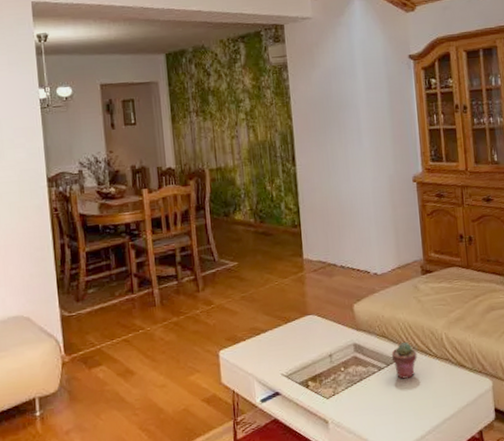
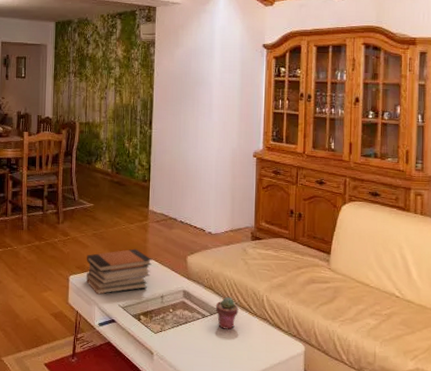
book stack: none [236,306,314,367] -> present [86,249,152,295]

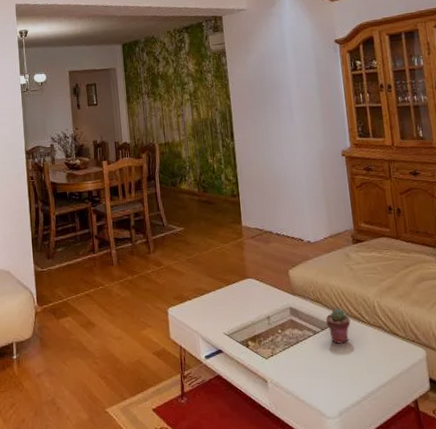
book stack: present [86,249,152,295] -> none [183,269,253,325]

